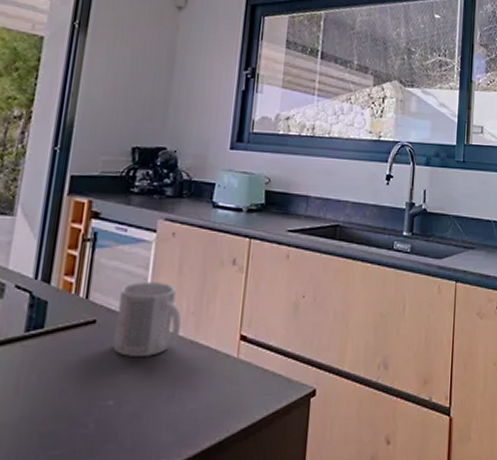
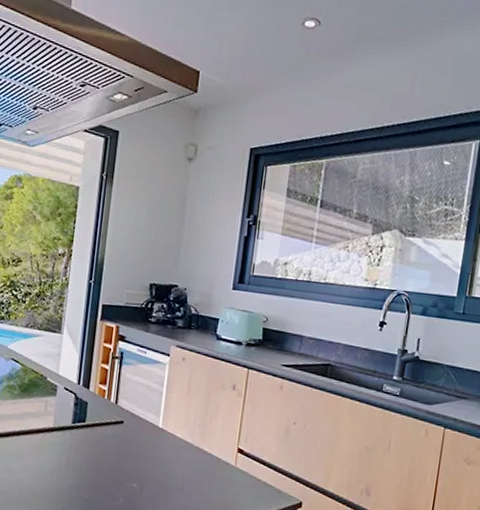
mug: present [112,282,181,356] -> none [136,395,190,455]

